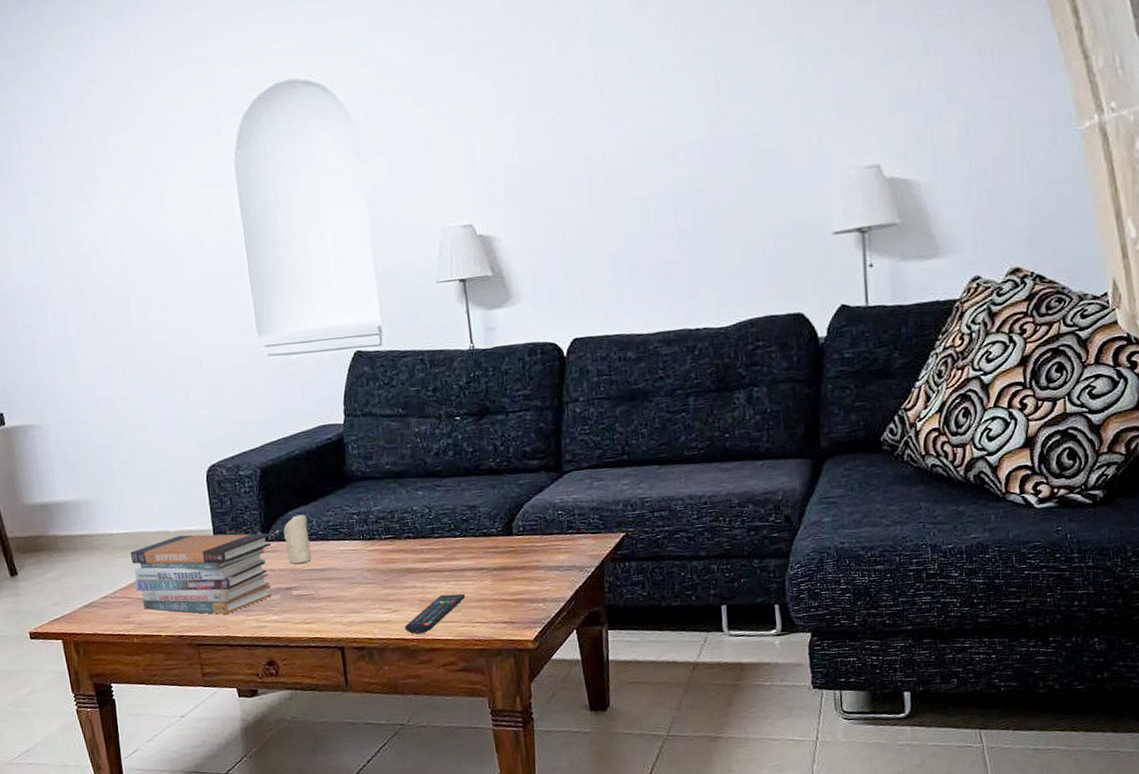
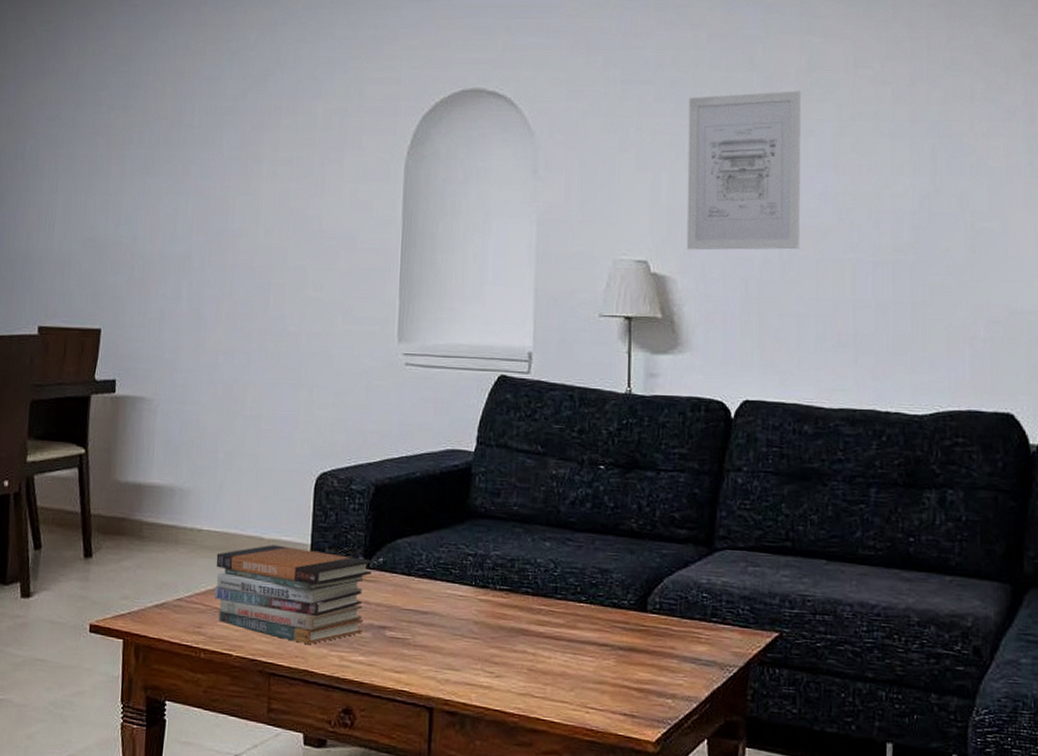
candle: present [283,514,312,564] -> none [387,545,416,601]
remote control: present [405,593,466,634] -> none [507,666,583,709]
wall art: none [490,39,607,209] -> present [686,91,802,251]

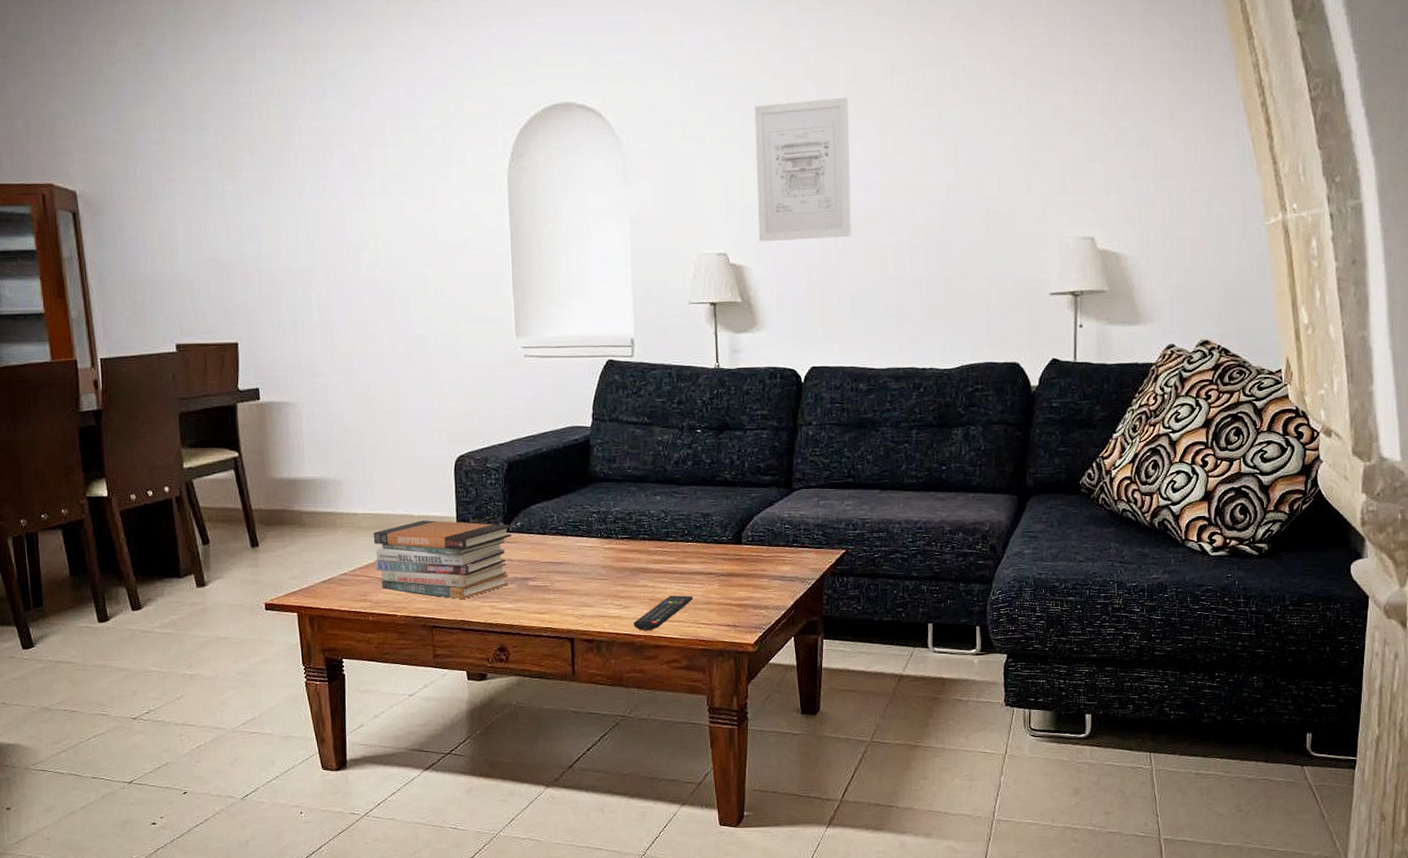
remote control: none [507,666,583,709] -> present [634,595,694,631]

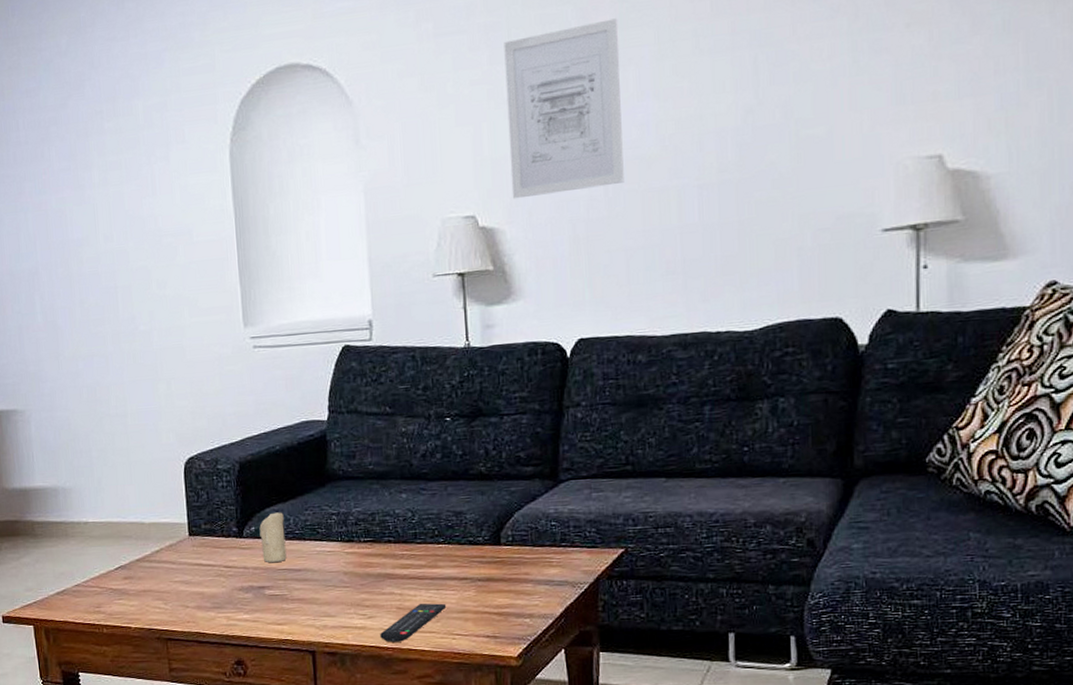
book stack: present [373,520,512,600] -> none [104,527,247,611]
candle: none [525,509,550,555] -> present [259,512,287,562]

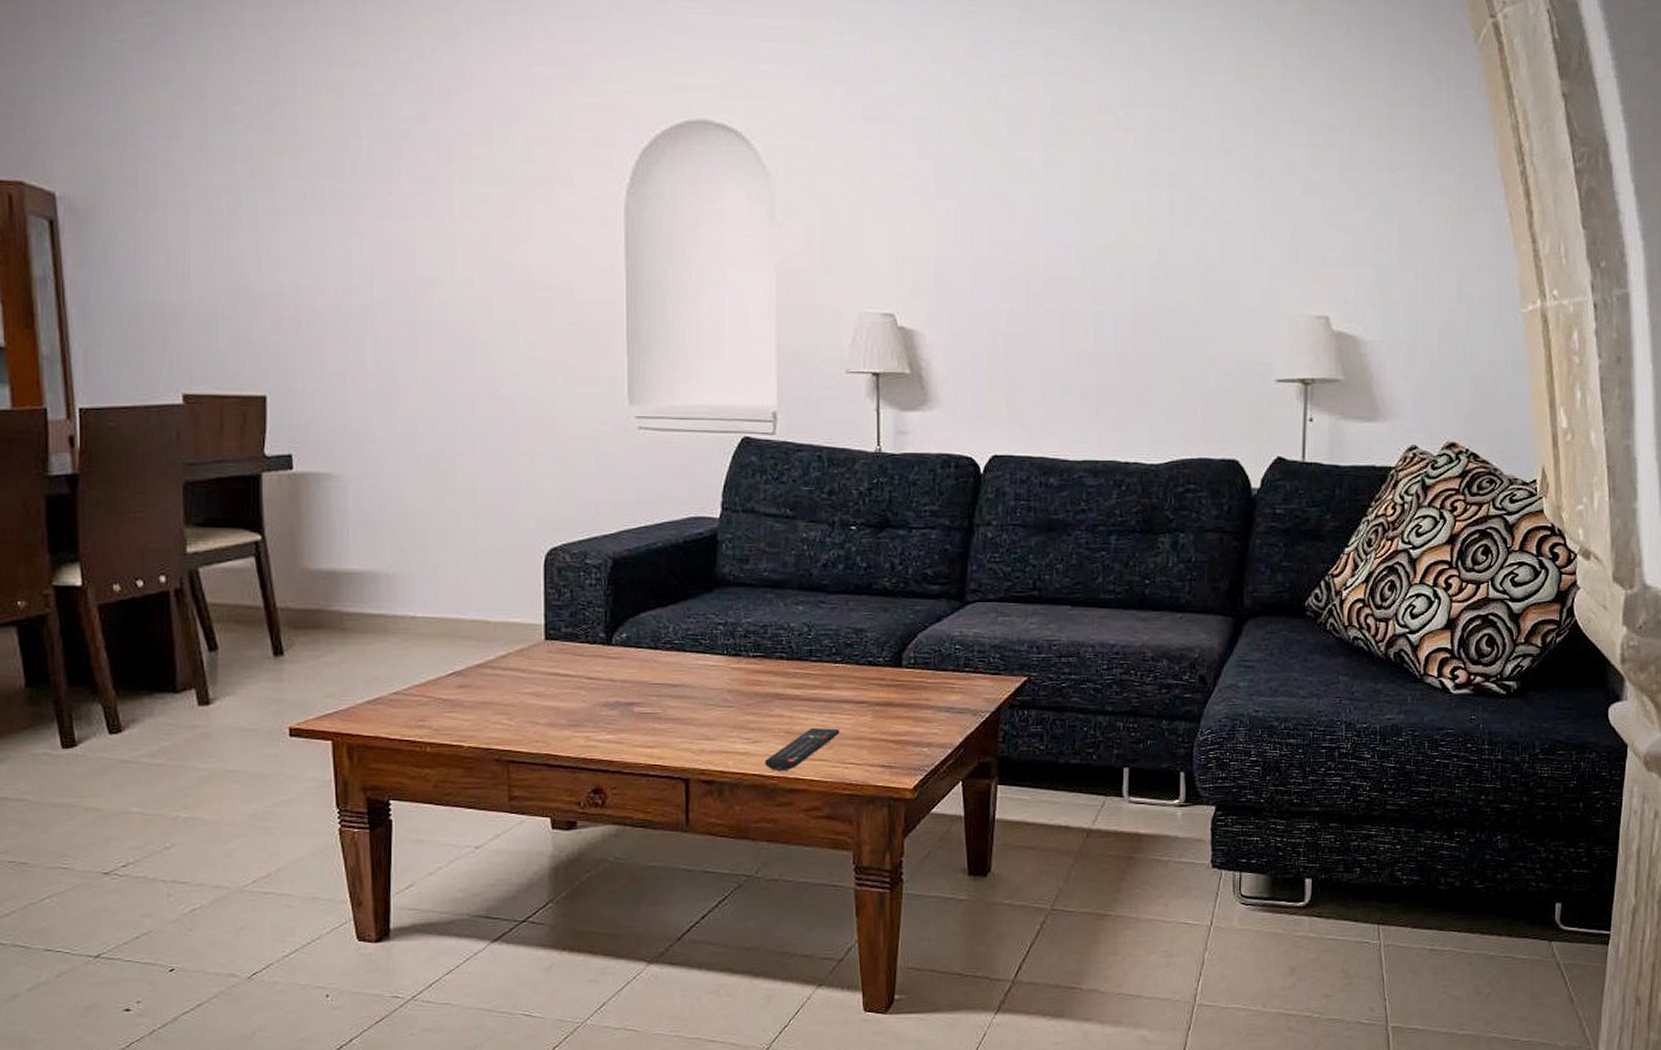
candle: present [259,512,287,562] -> none [632,618,662,675]
wall art: present [504,18,624,199] -> none [933,135,1047,303]

